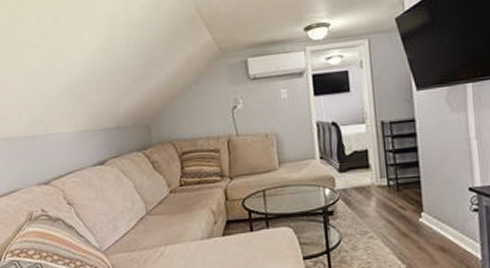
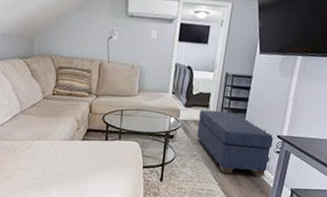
ottoman: none [359,169,469,250] -> present [197,110,274,177]

